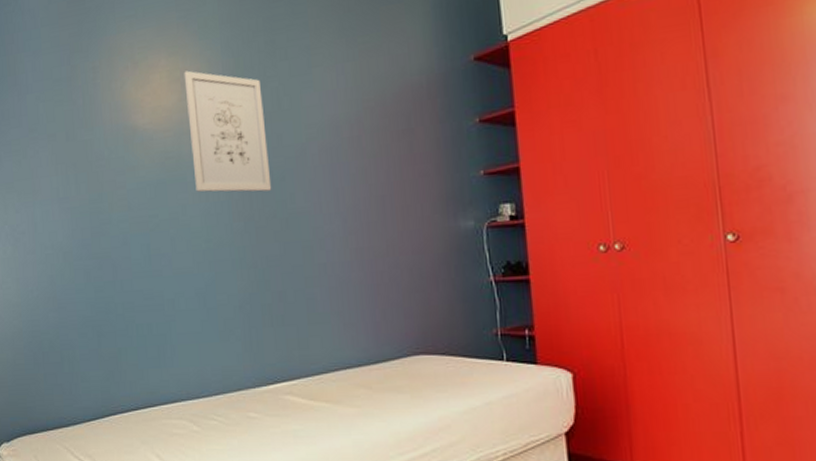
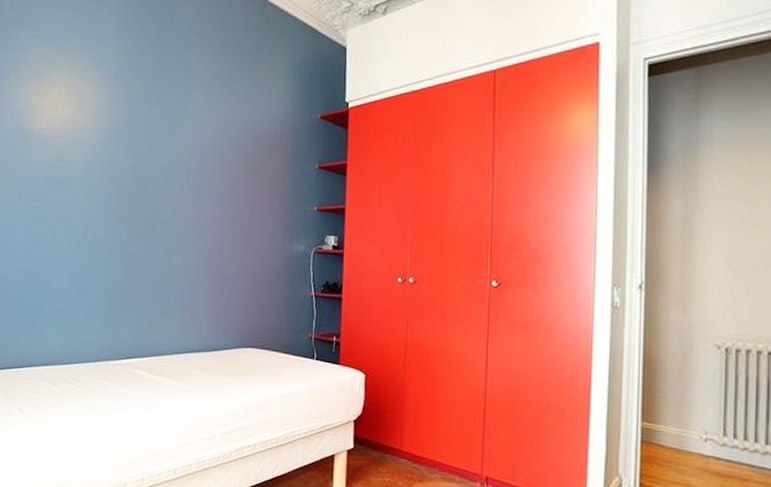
wall art: present [184,70,272,192] -> none [79,89,146,200]

